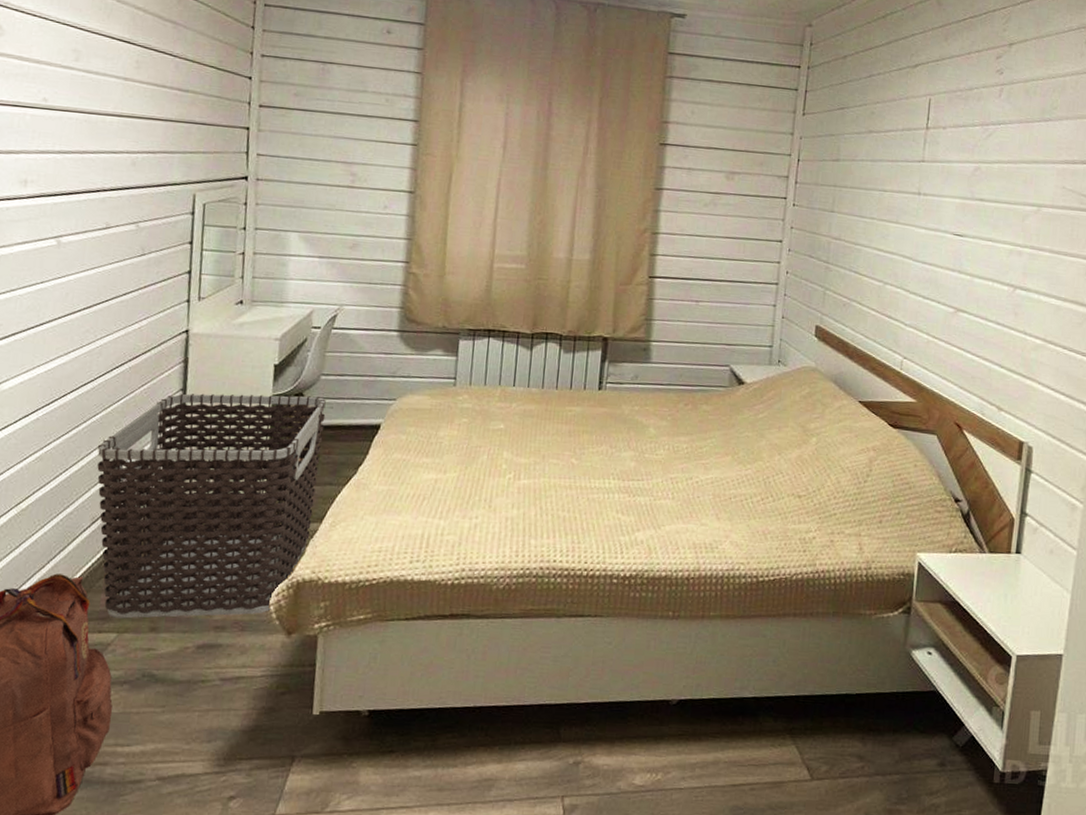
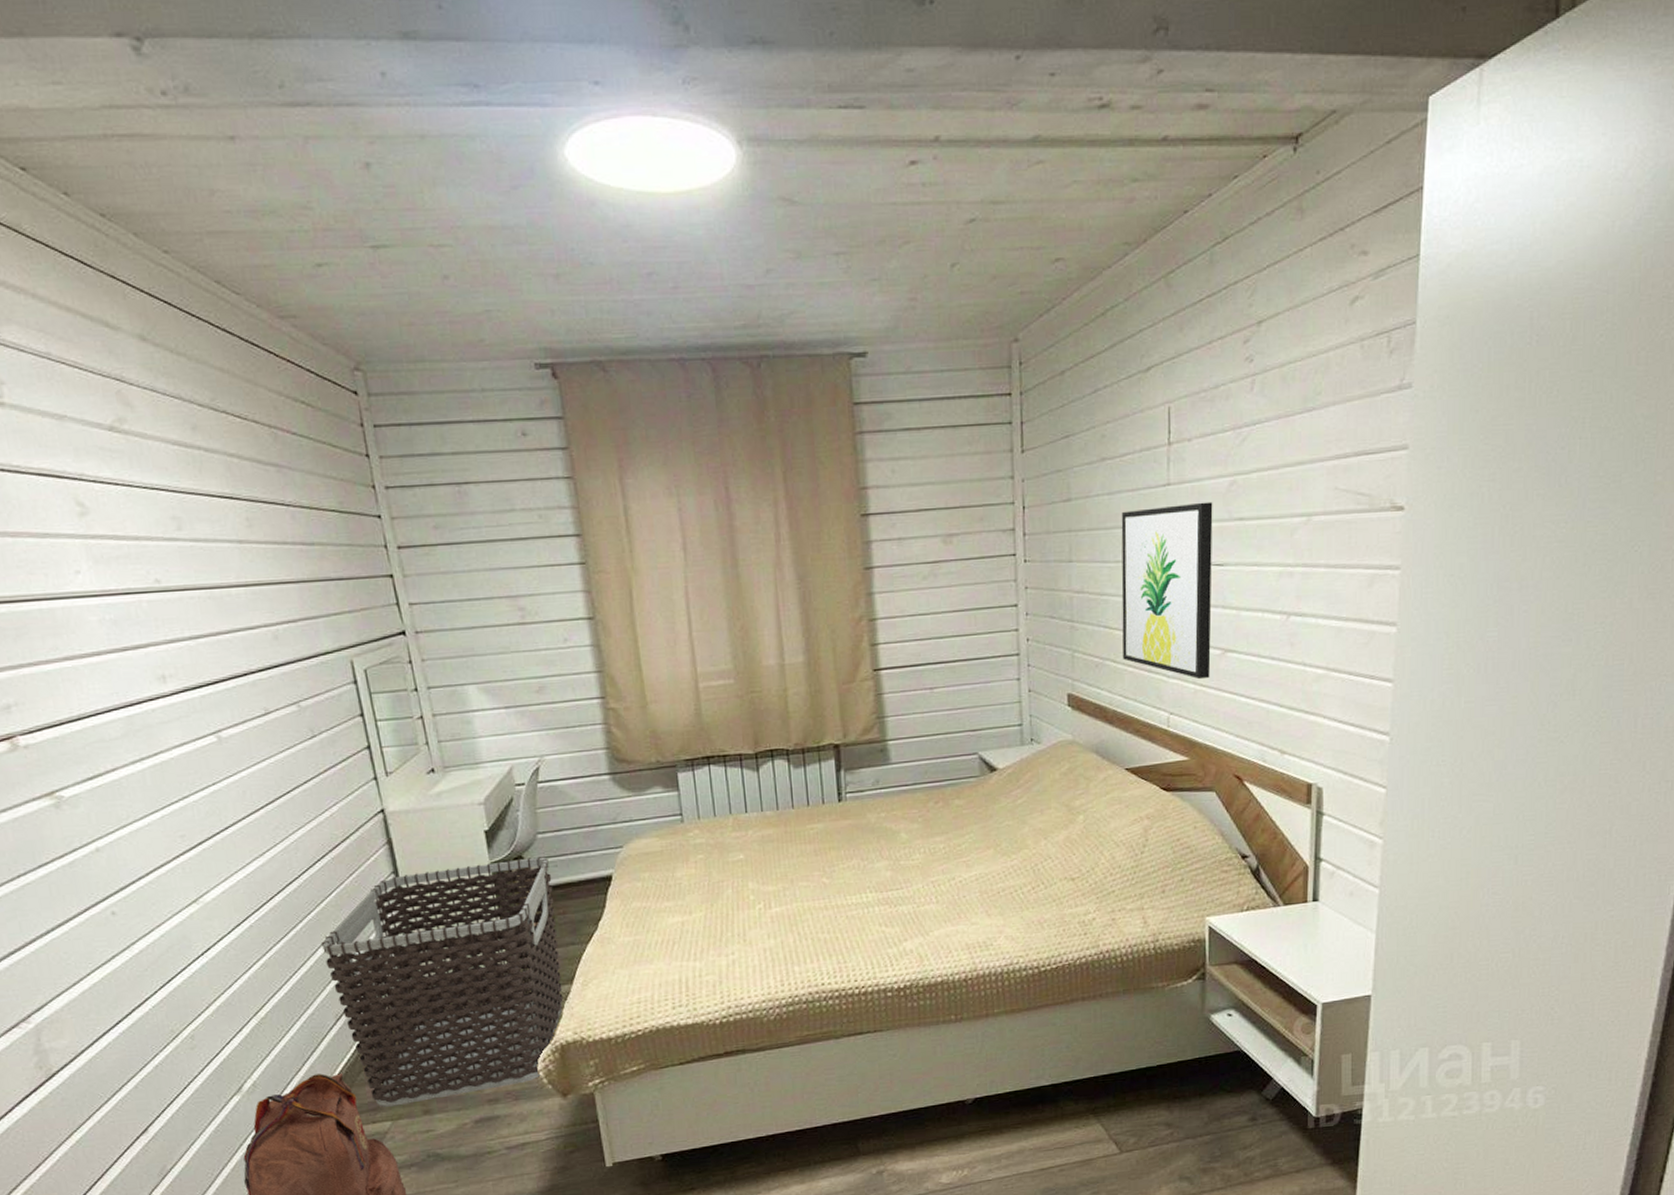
wall art: none [867,177,959,332] -> present [1121,501,1213,680]

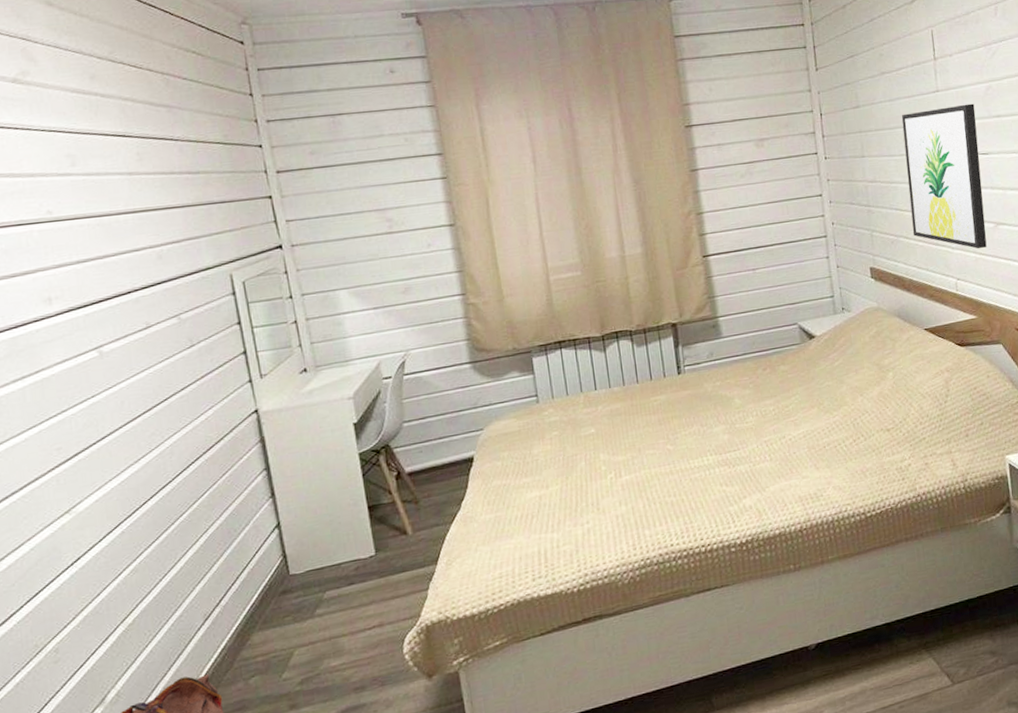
clothes hamper: present [320,857,564,1107] -> none [191,444,429,706]

